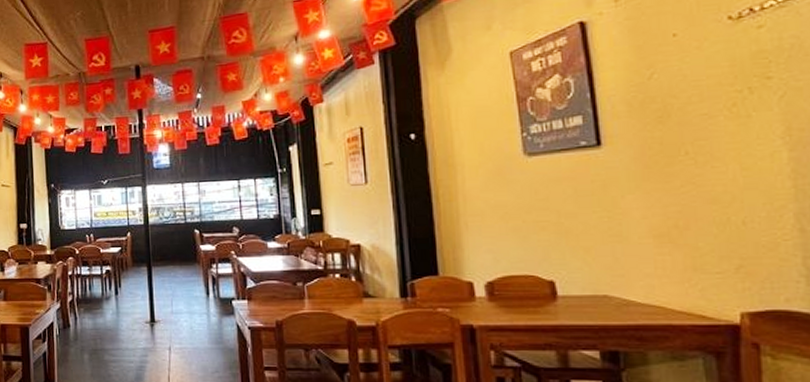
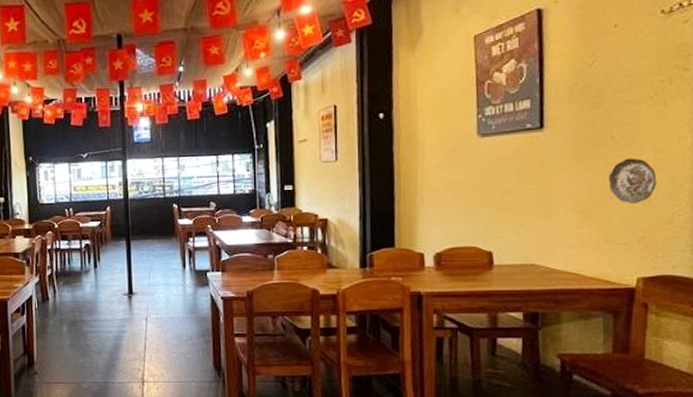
decorative plate: none [688,176,750,227] -> present [609,158,657,203]

